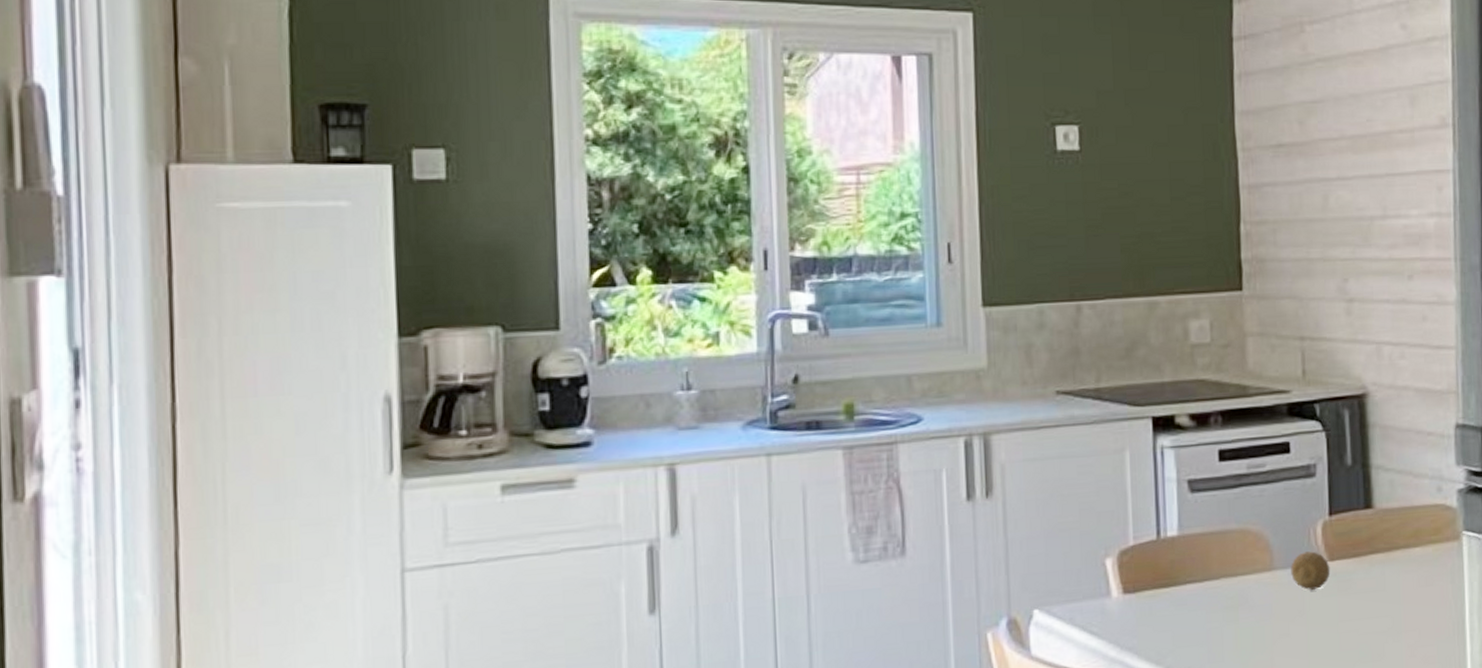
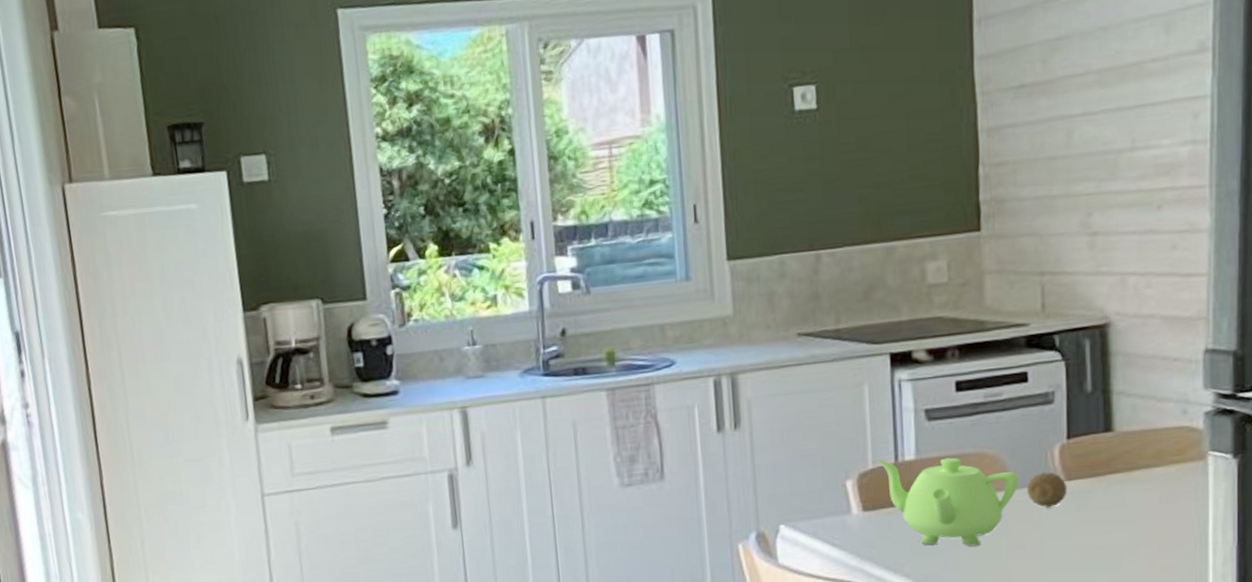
teapot: none [1138,534,1283,634] -> present [876,457,1019,547]

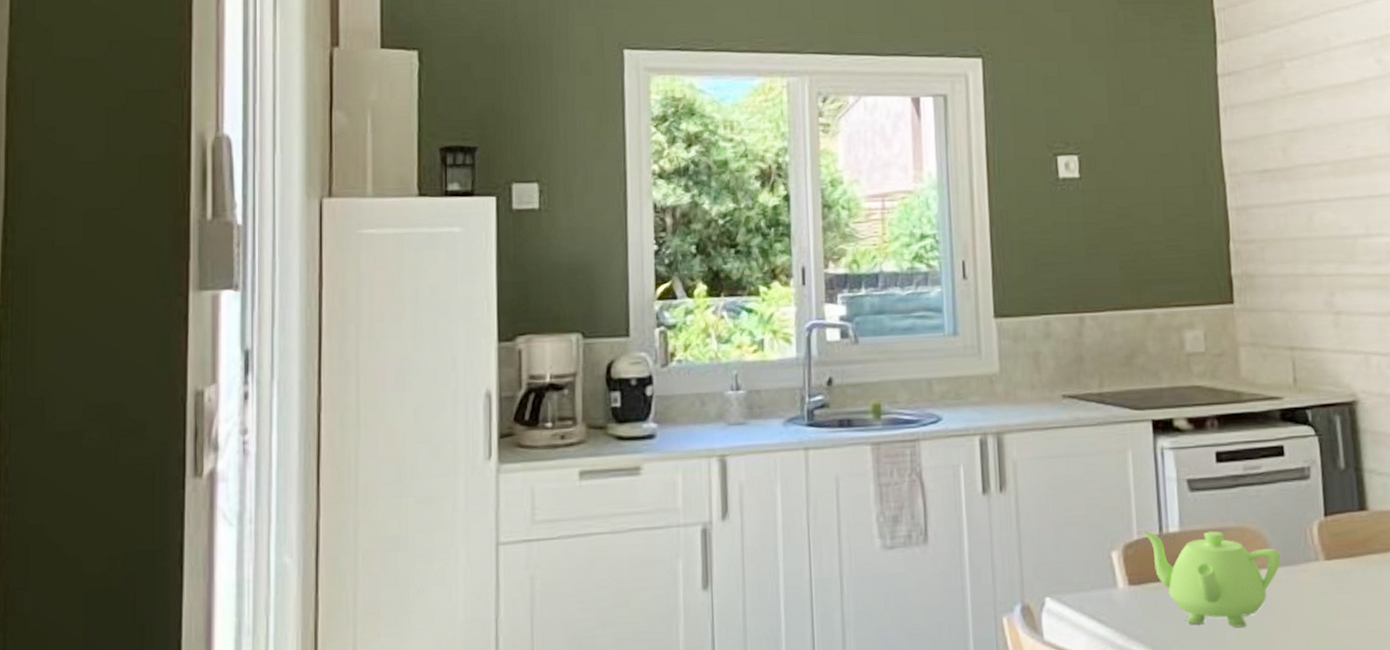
fruit: present [1027,472,1068,508] -> none [1289,550,1328,589]

